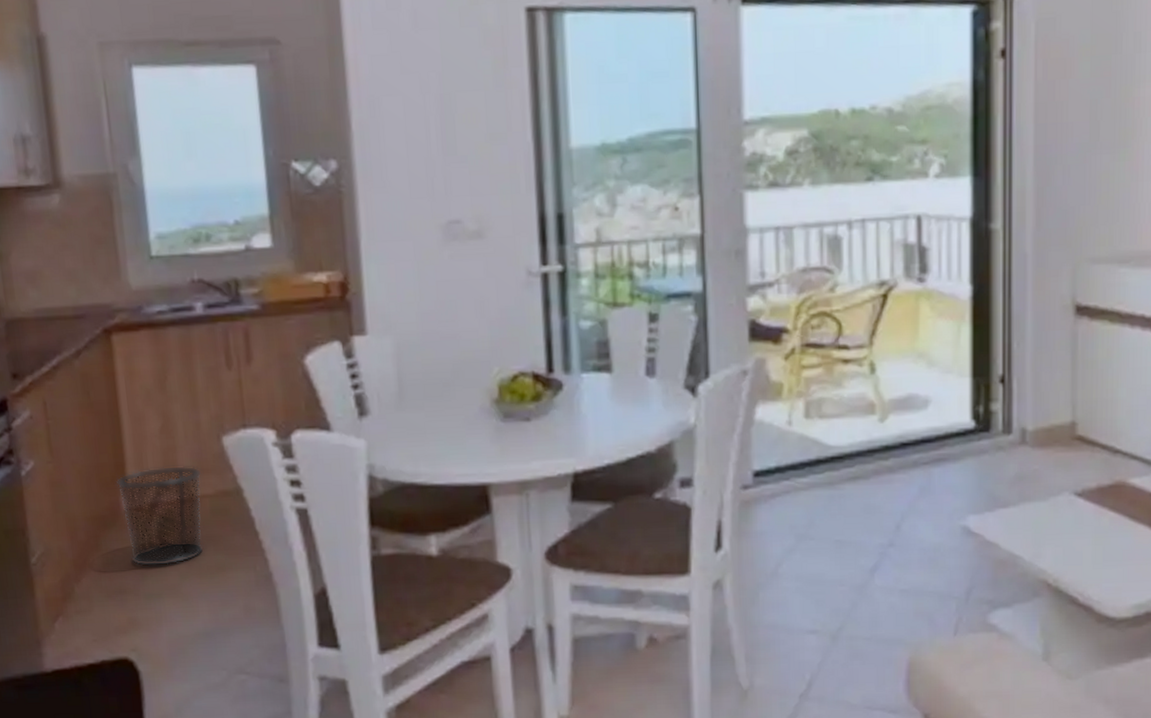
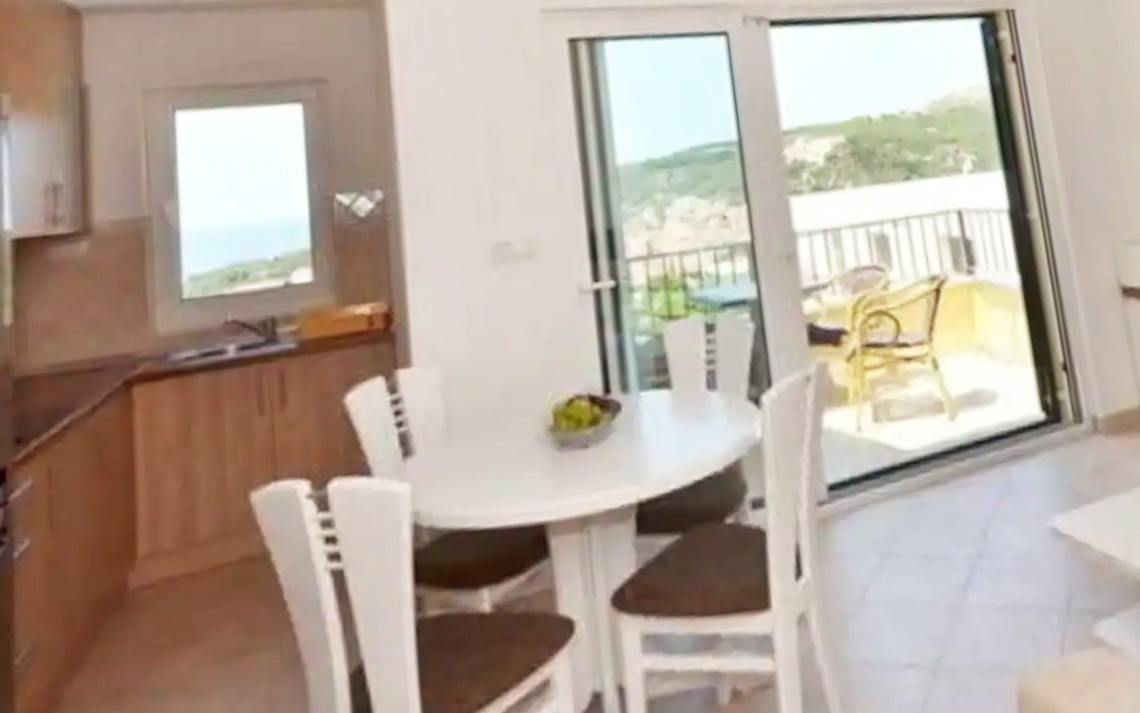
waste bin: present [116,465,204,567] -> none [125,529,225,658]

